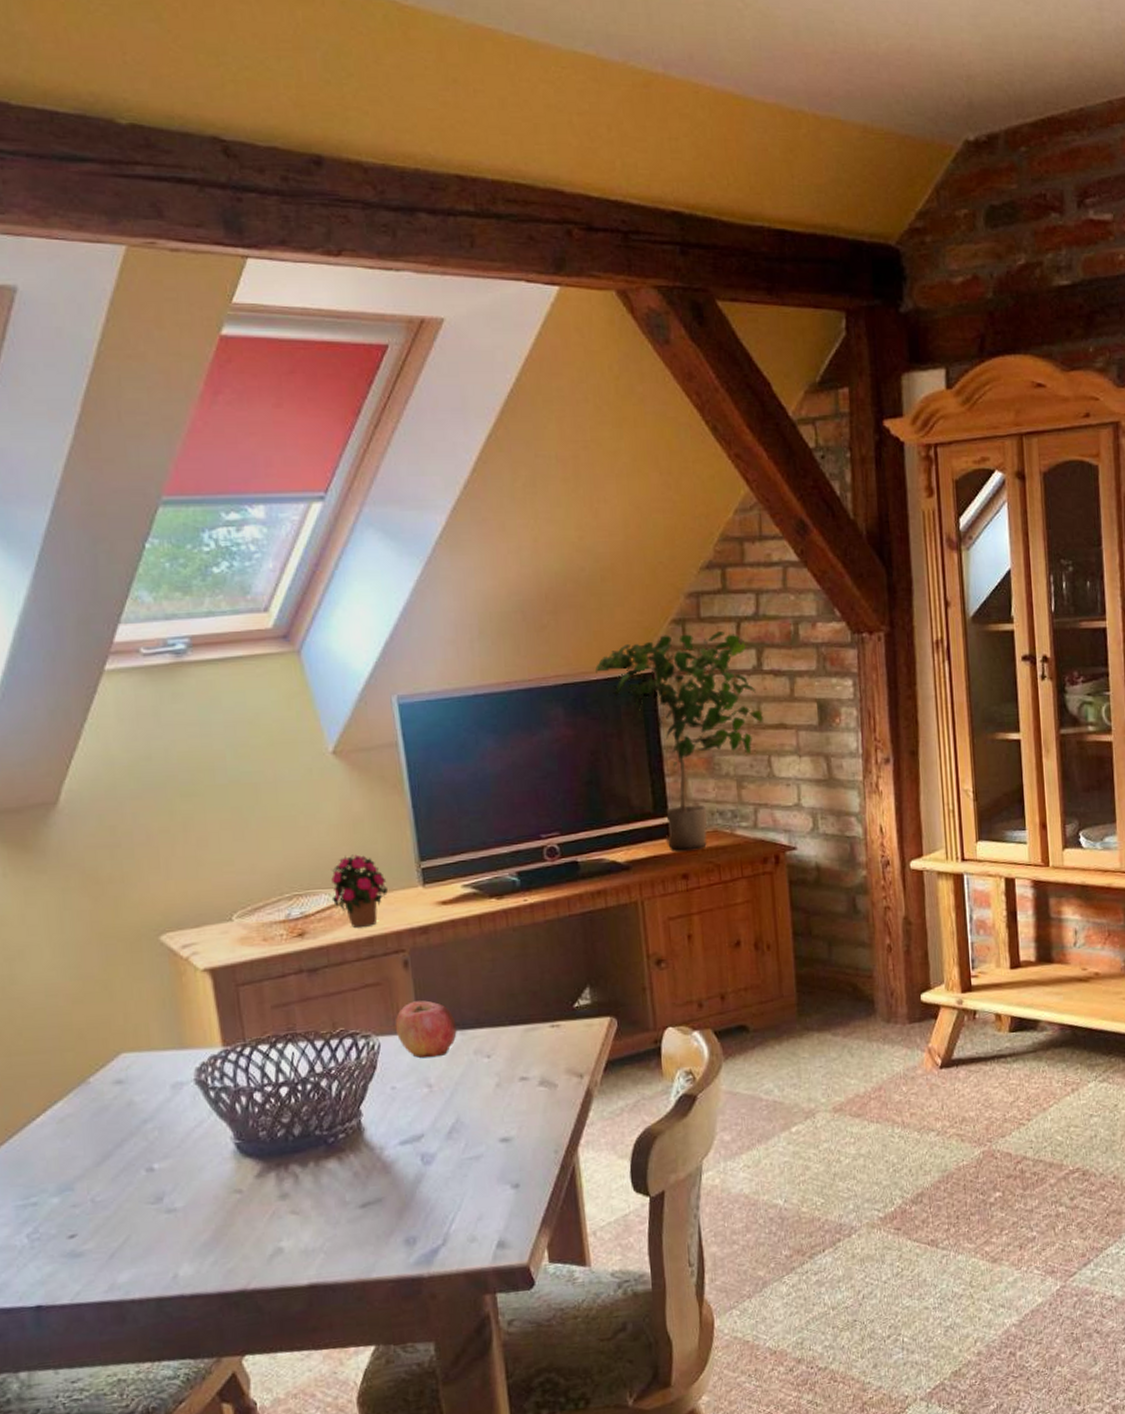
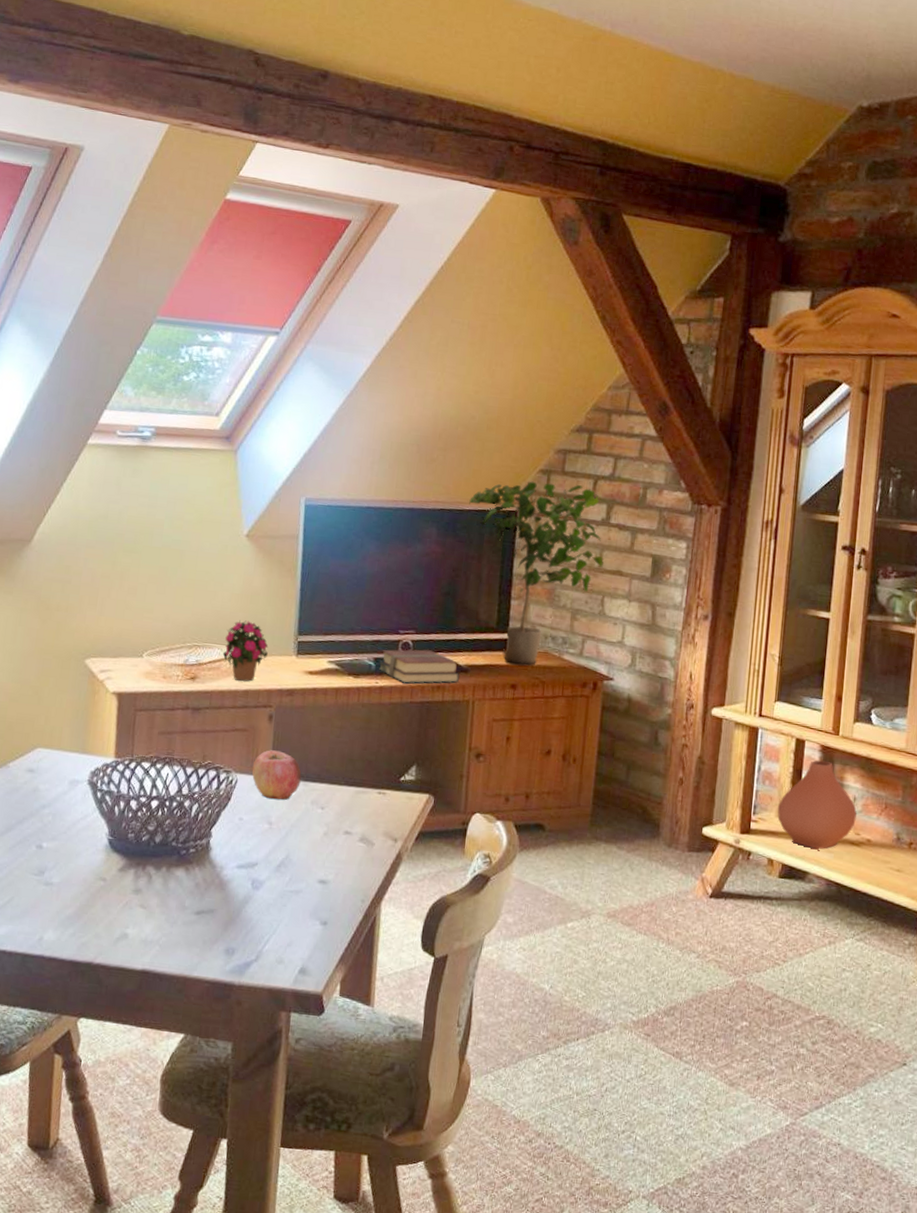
books: none [523,851,622,895] -> present [378,649,460,684]
vase: none [996,897,1081,994] -> present [777,760,857,849]

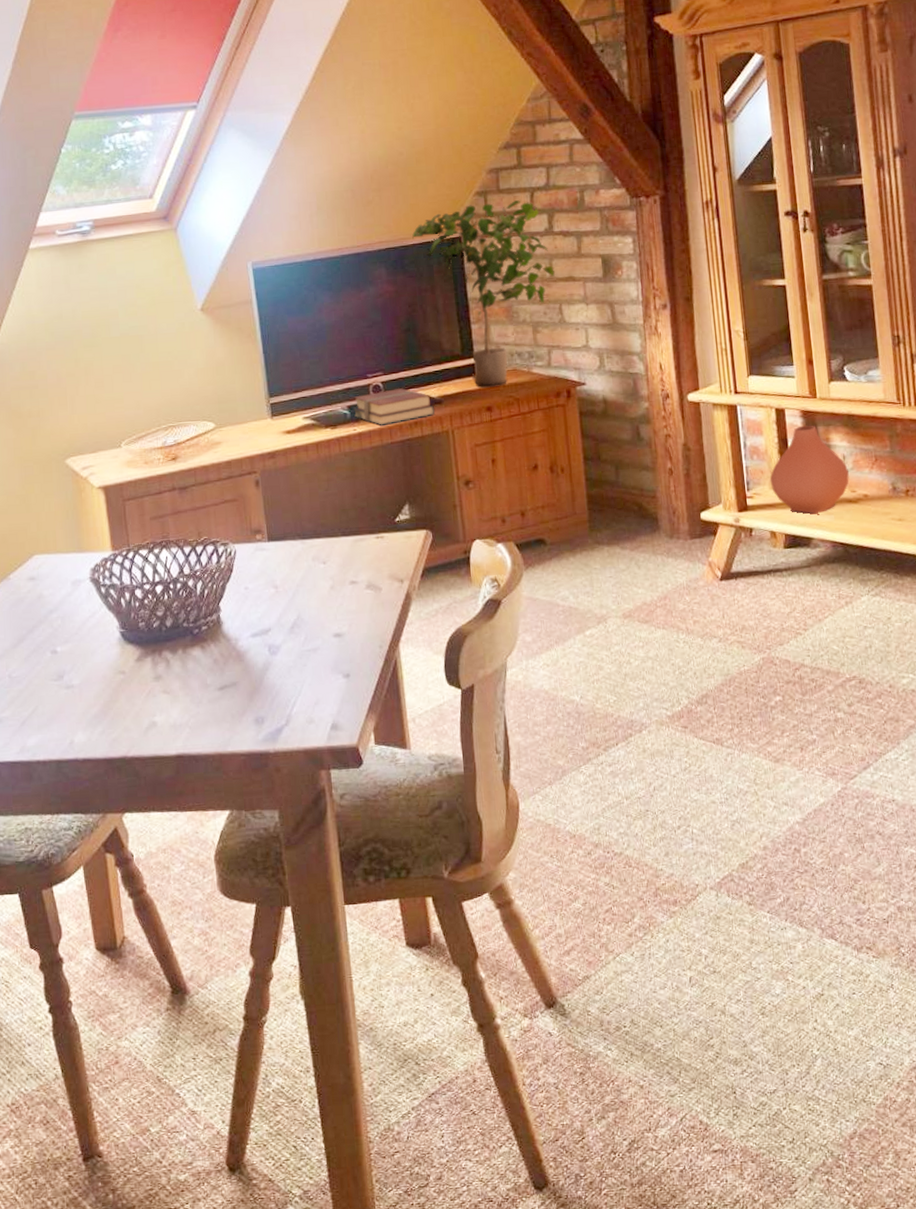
potted flower: present [223,620,269,682] -> none [199,392,243,453]
apple: present [251,750,302,800] -> none [248,514,298,564]

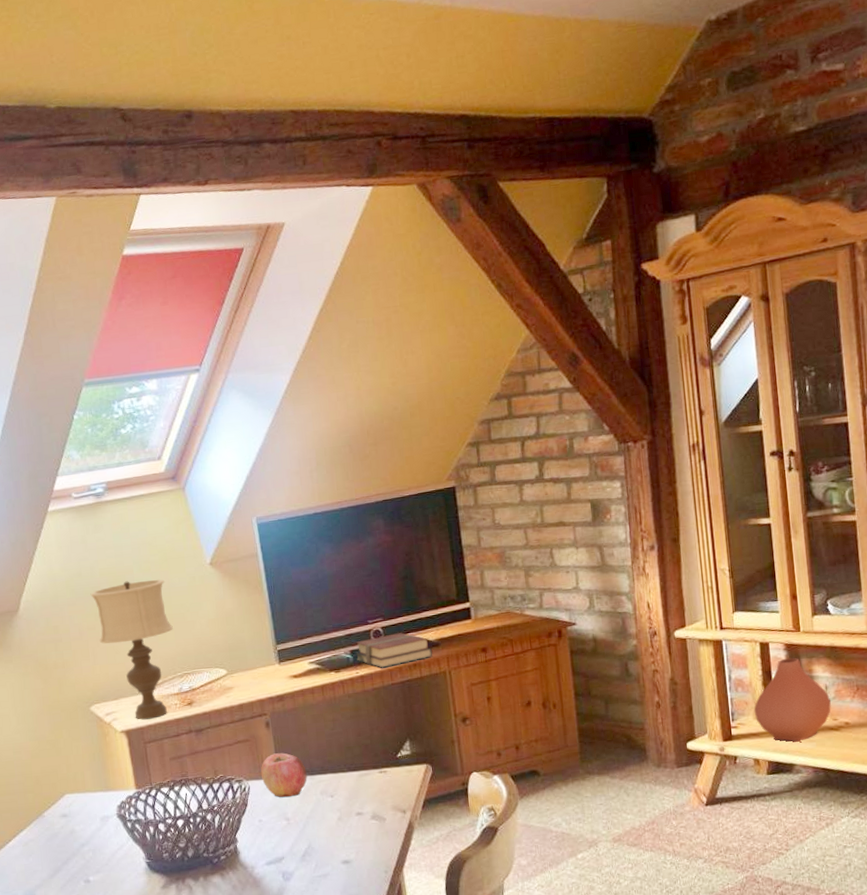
table lamp: none [71,324,159,475] -> present [90,579,173,720]
apple: none [248,514,298,564] -> present [260,752,307,798]
potted plant: present [412,200,555,389] -> none [408,449,545,631]

